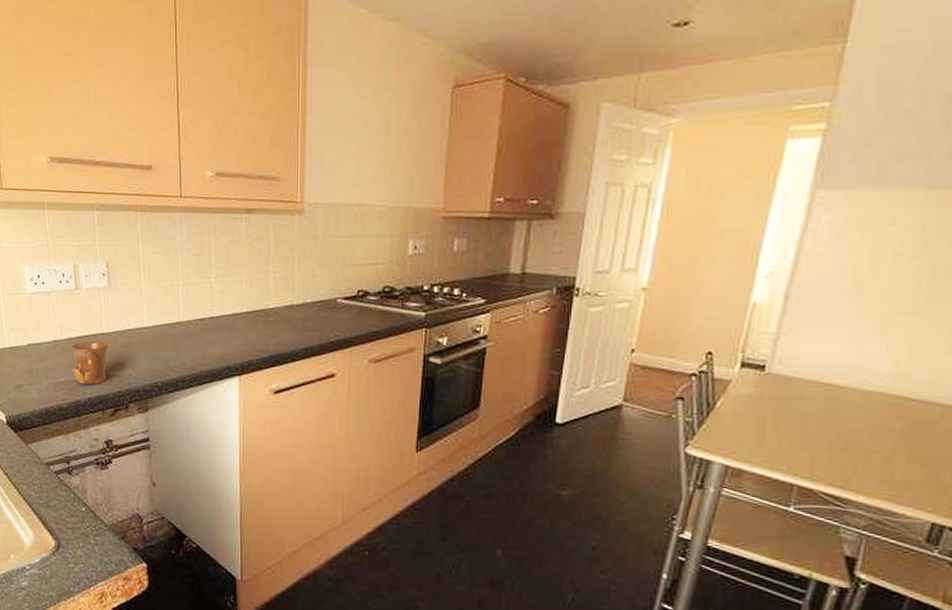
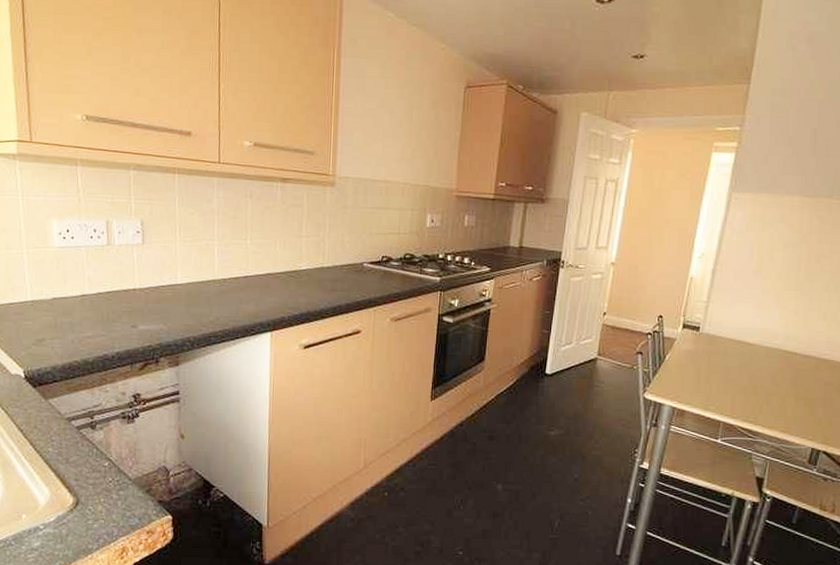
mug: present [71,342,109,384] -> none [99,297,140,339]

